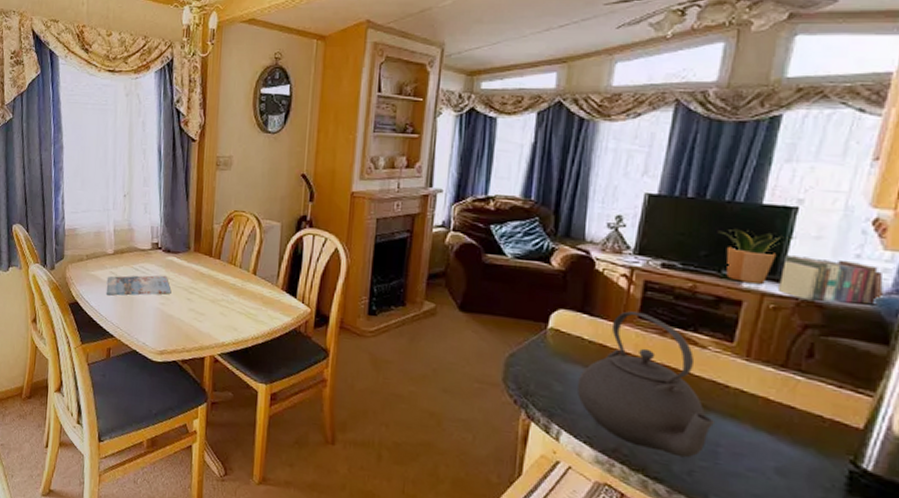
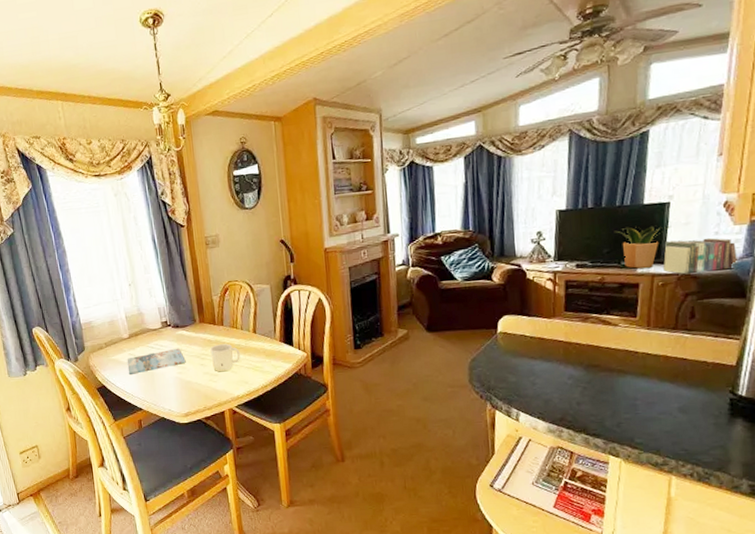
mug: none [200,279,235,313] -> present [210,344,241,372]
kettle: present [578,311,716,458] -> none [526,306,632,415]

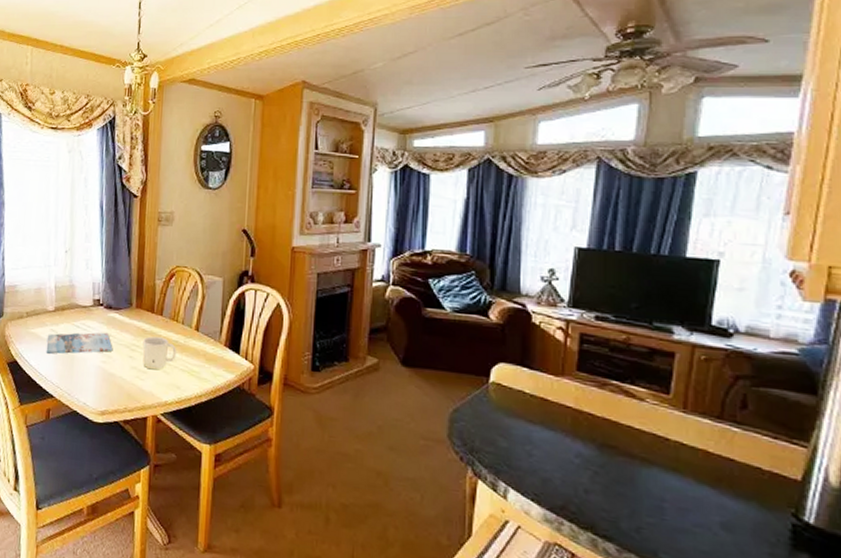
potted plant: present [614,225,672,269] -> none [646,281,721,335]
books: present [663,237,737,275] -> none [708,307,806,356]

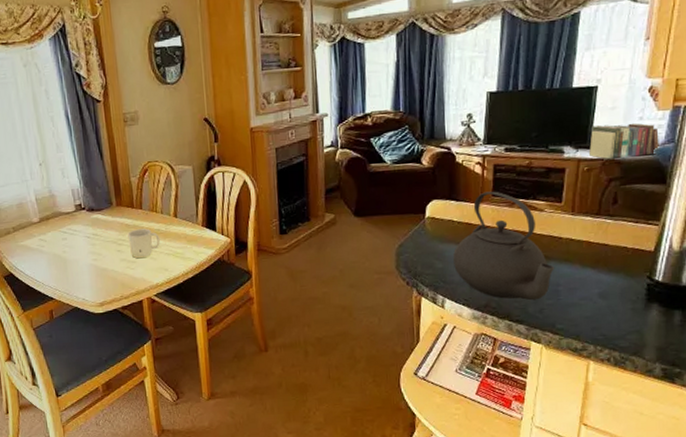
magazine: present [46,332,113,354] -> none [38,233,102,261]
kettle: none [522,364,659,515] -> present [453,191,555,301]
books: none [708,307,806,356] -> present [589,123,659,160]

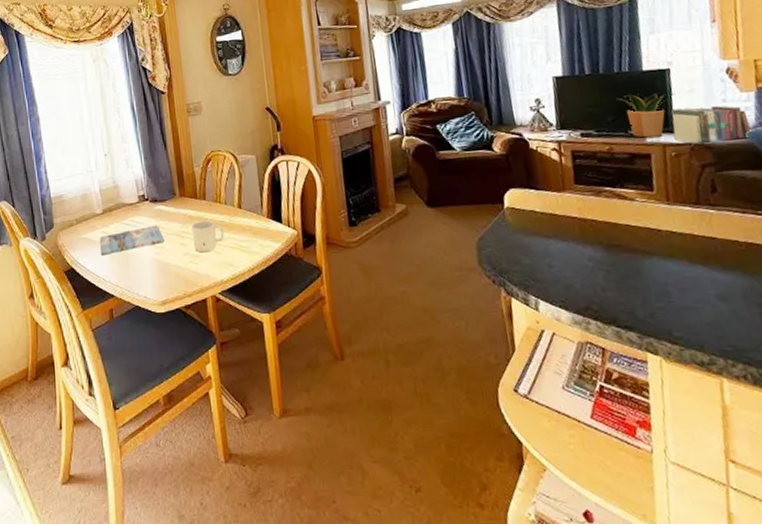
magazine: none [38,233,102,261] -> present [100,225,164,255]
kettle: present [453,191,555,301] -> none [540,179,660,303]
potted plant: none [543,109,598,153] -> present [616,92,676,138]

